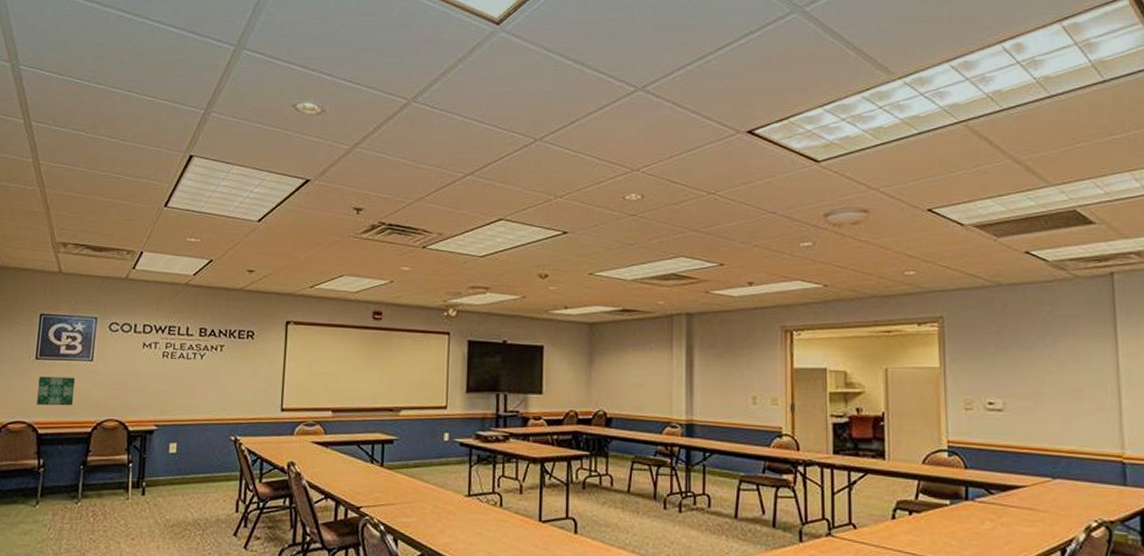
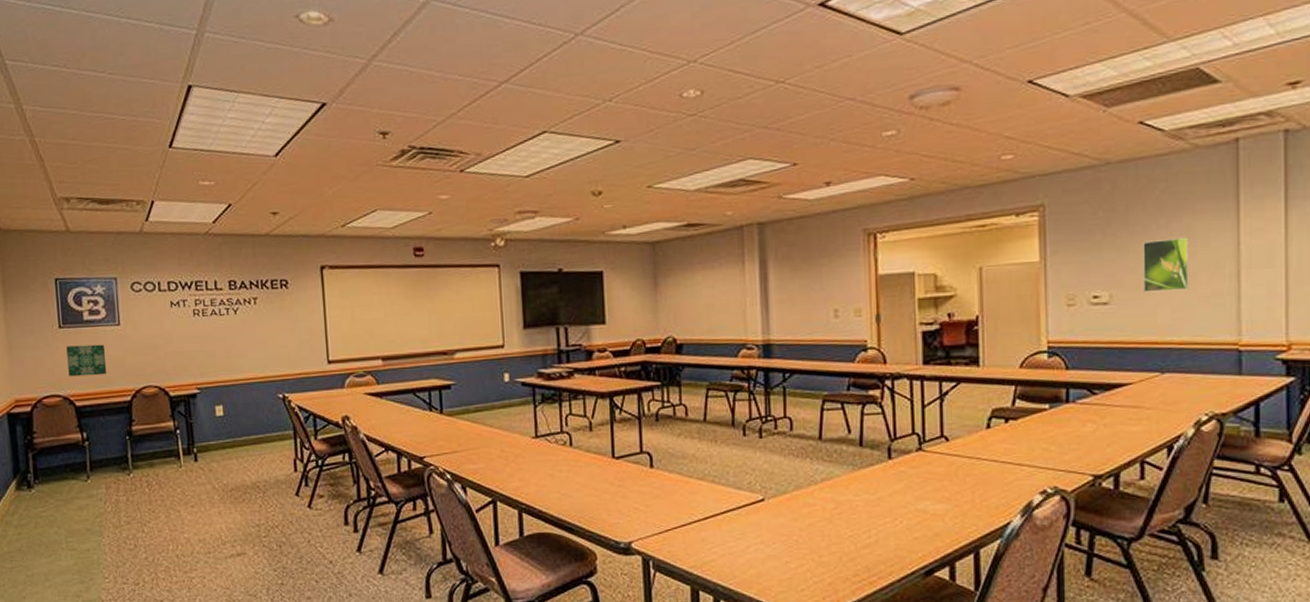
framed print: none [1032,355,1075,404] -> present [1143,237,1190,293]

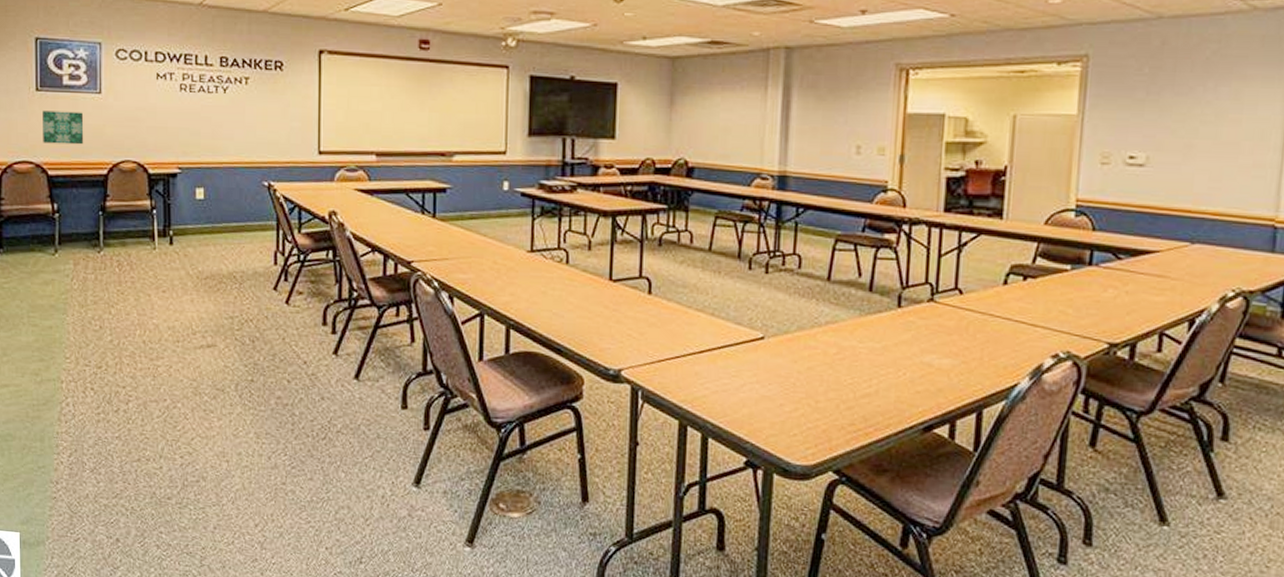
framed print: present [1143,237,1190,293] -> none [1182,102,1237,159]

